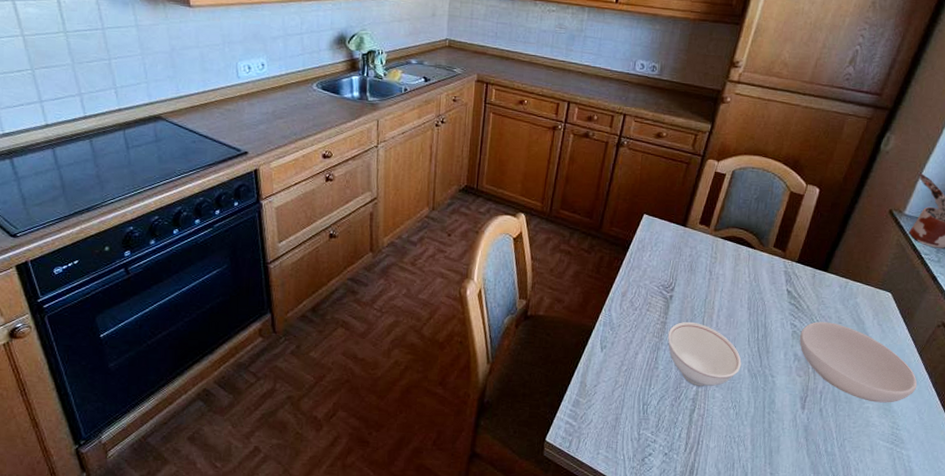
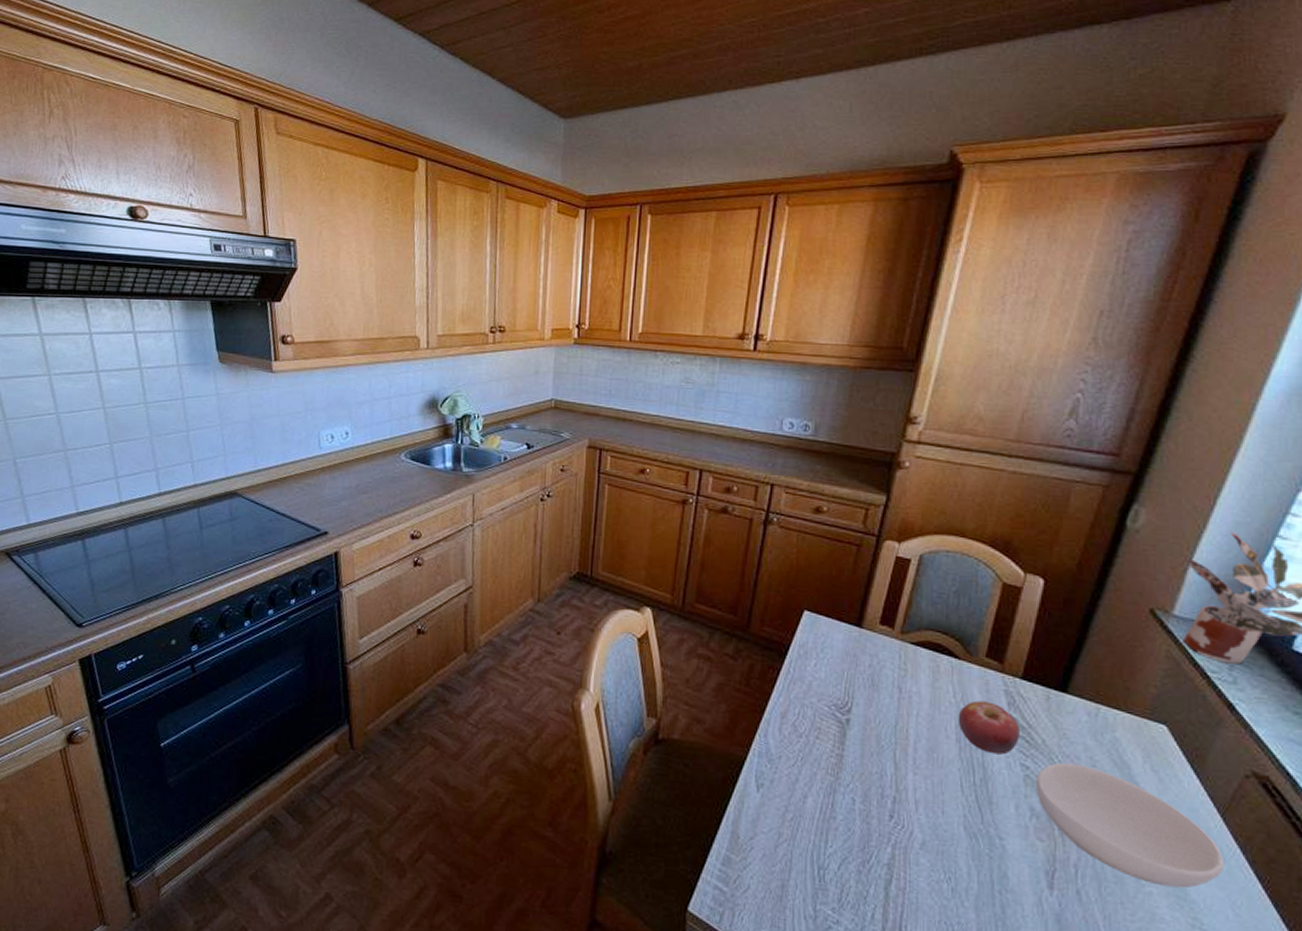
bowl: present [667,321,742,387] -> none [846,755,954,848]
fruit: none [750,279,793,318] -> present [958,700,1020,755]

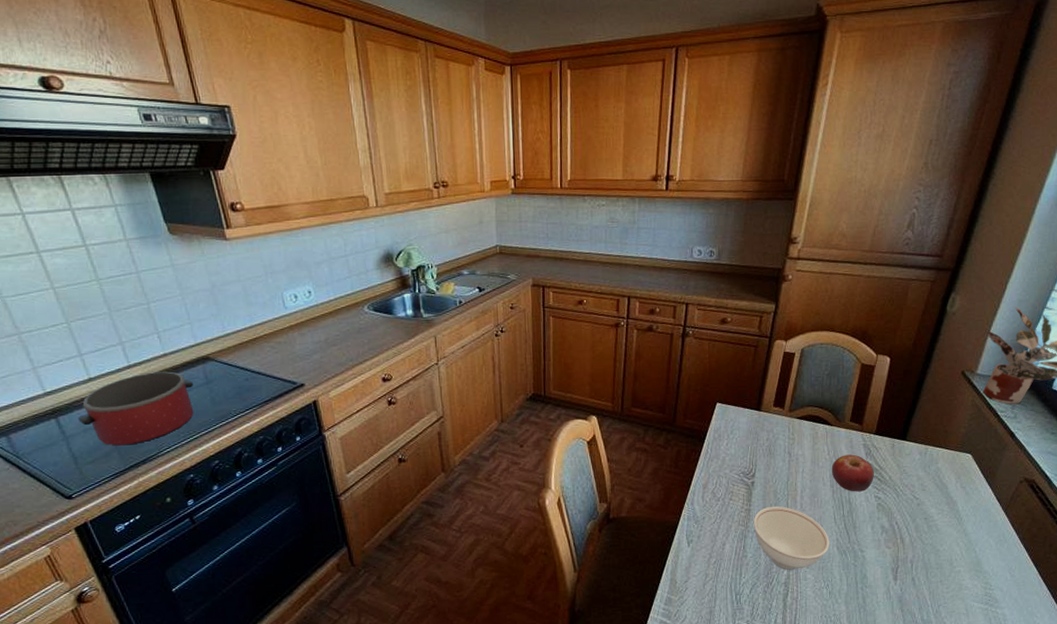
cooking pot: none [103,502,217,577] -> present [78,371,194,446]
bowl: none [846,755,954,848] -> present [753,506,830,570]
bowl: present [1036,762,1225,889] -> none [885,490,1006,565]

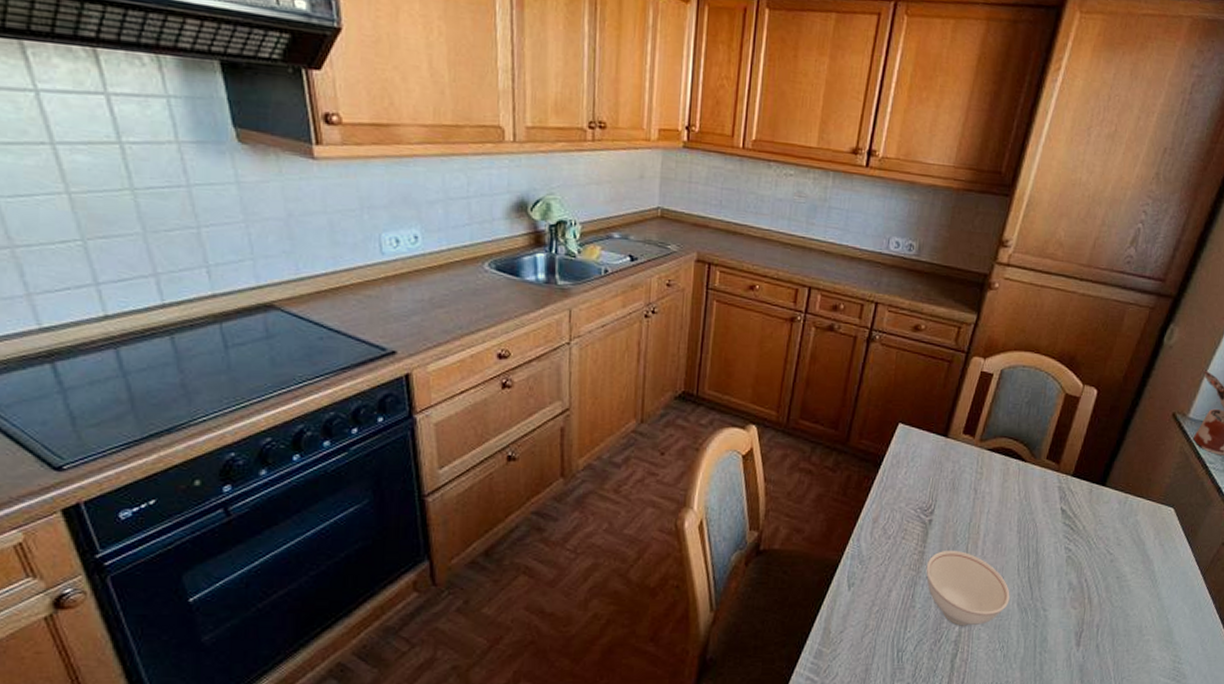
cooking pot: present [78,371,194,446] -> none [84,316,248,408]
fruit: present [831,454,874,492] -> none [1020,497,1067,541]

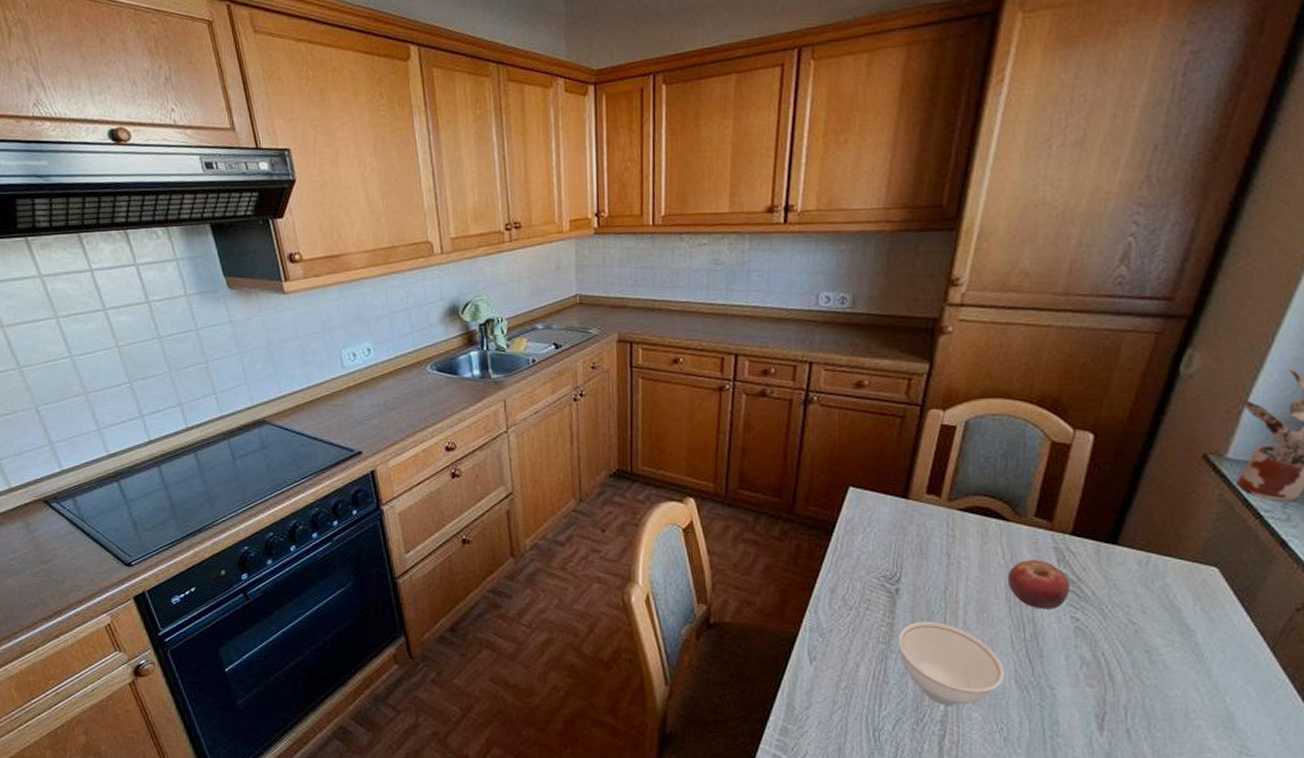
fruit: none [1020,497,1067,541] -> present [1007,560,1070,610]

